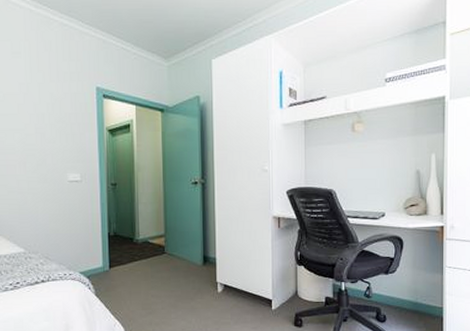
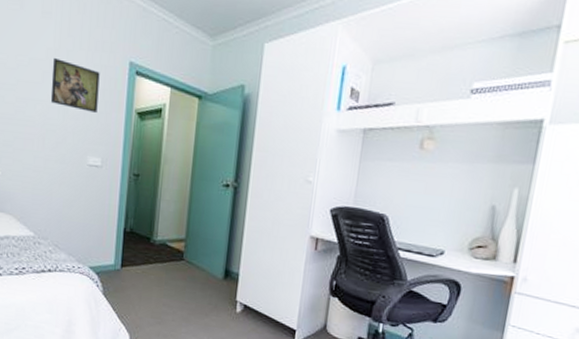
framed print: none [26,91,72,134] -> present [50,58,100,113]

